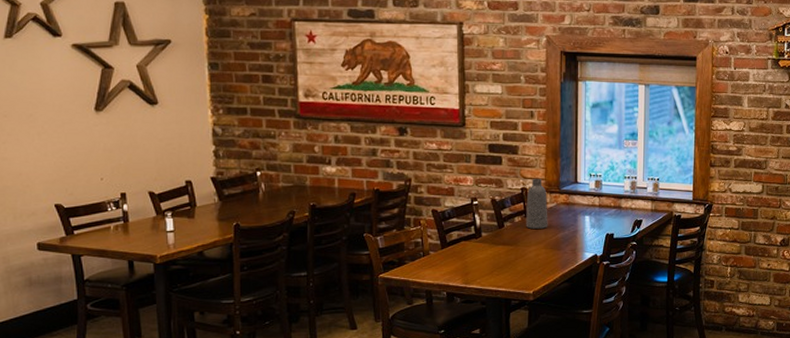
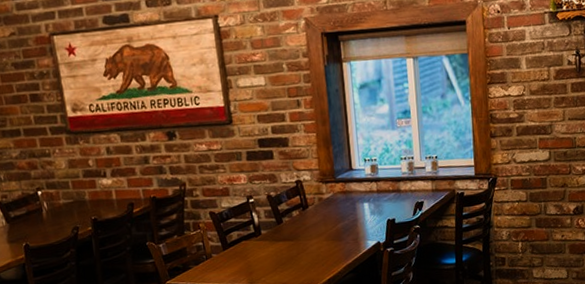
vase: present [526,178,548,229] -> none [302,169,327,222]

